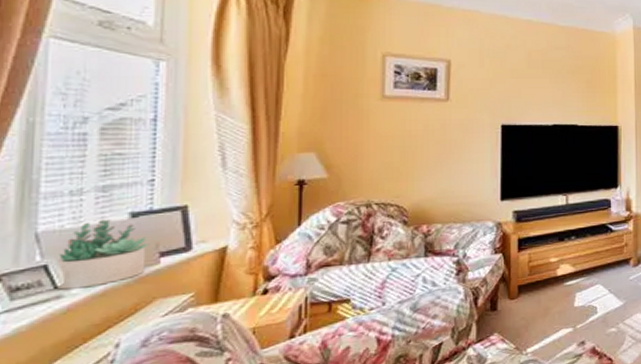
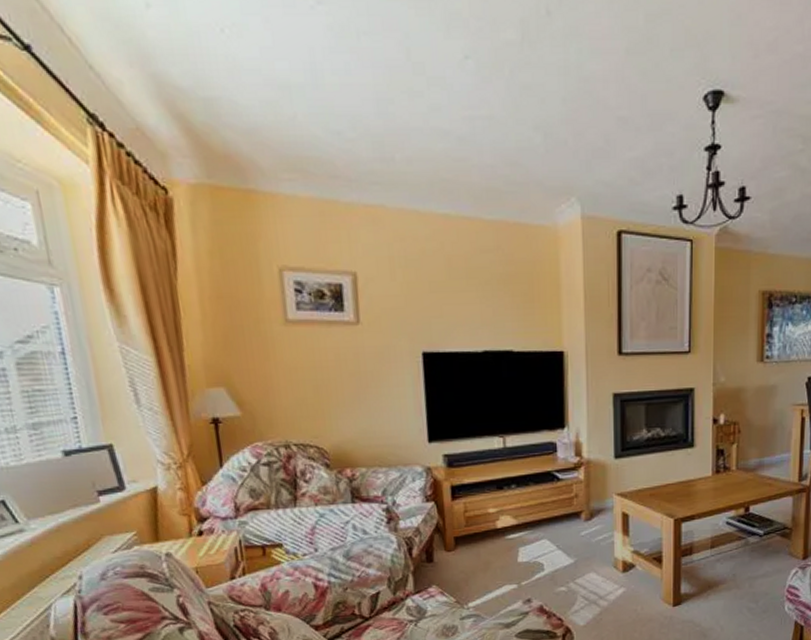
succulent plant: present [57,219,150,290] -> none [11,457,89,524]

